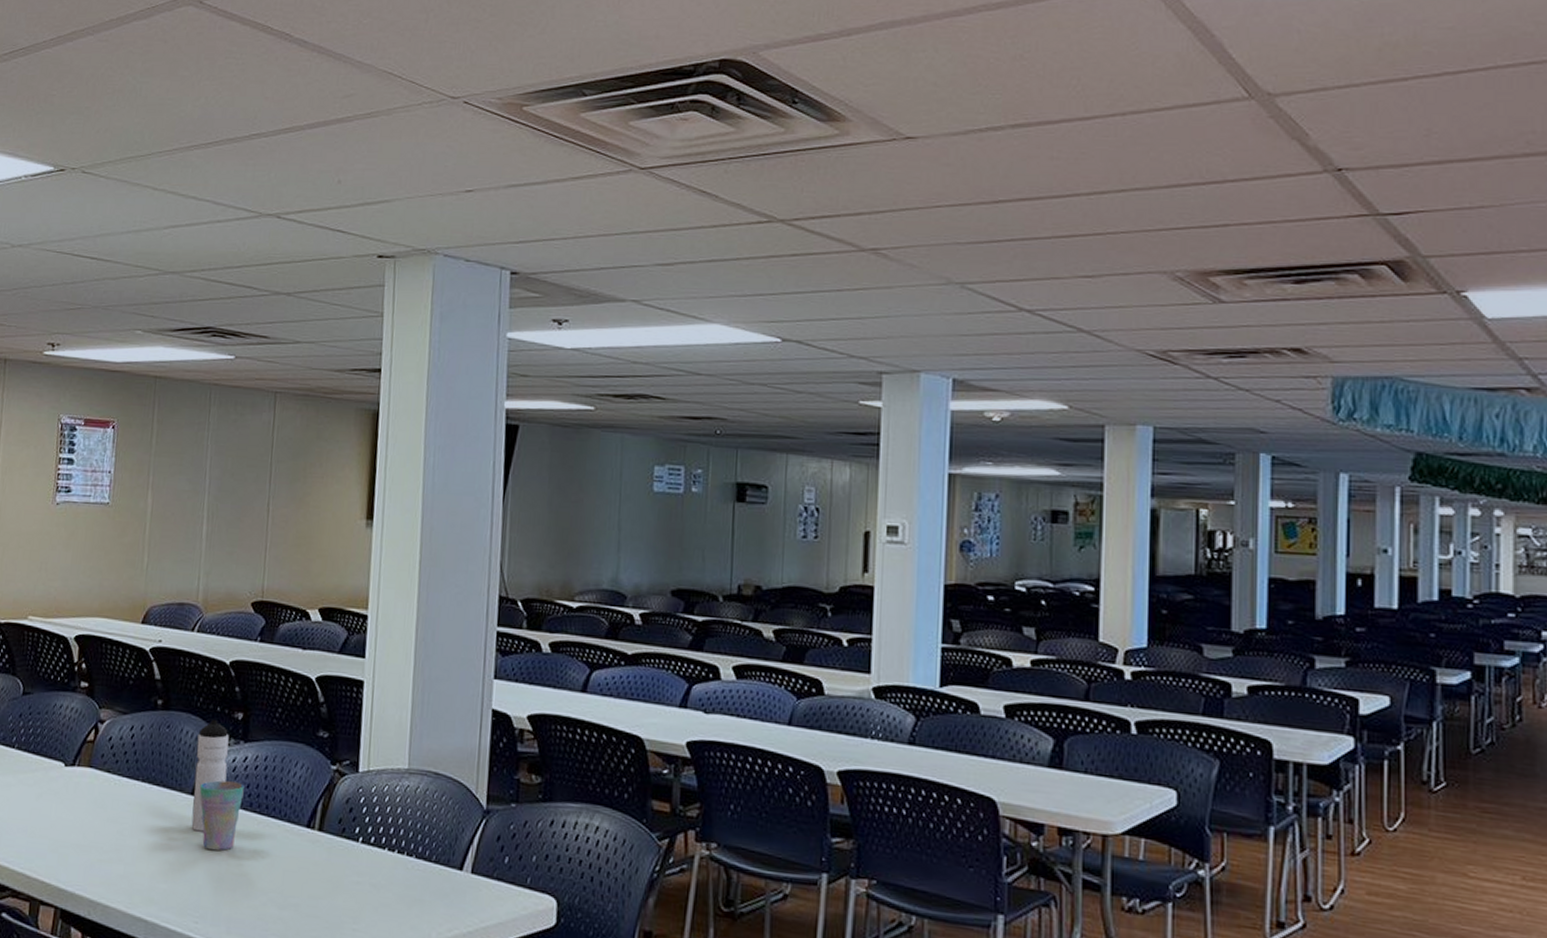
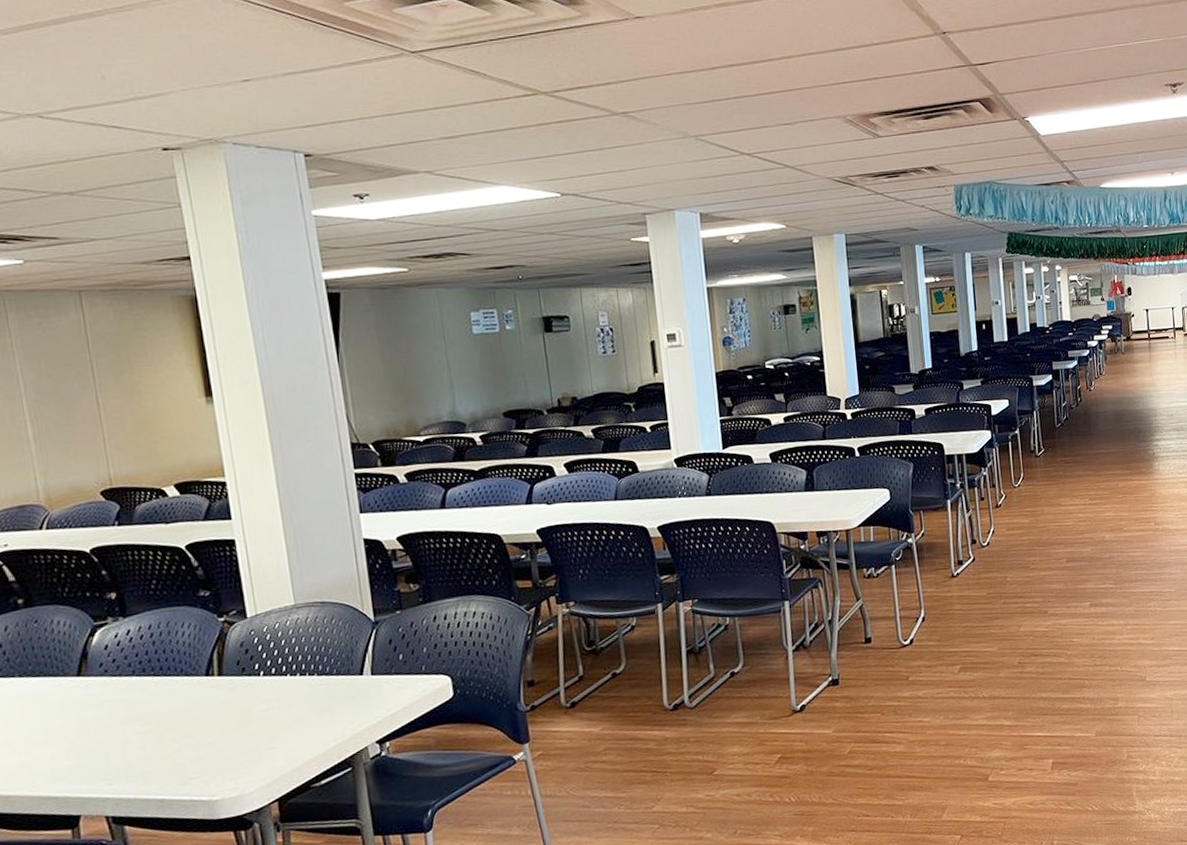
water bottle: present [191,719,229,832] -> none [71,604,112,707]
cup: present [199,780,244,851] -> none [84,654,134,720]

